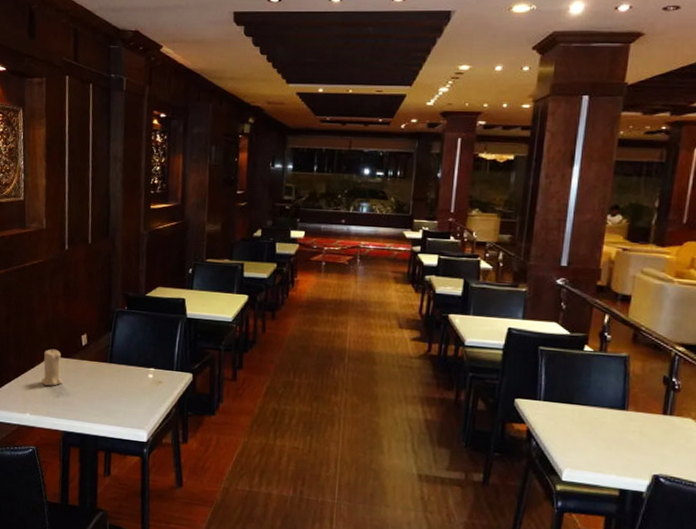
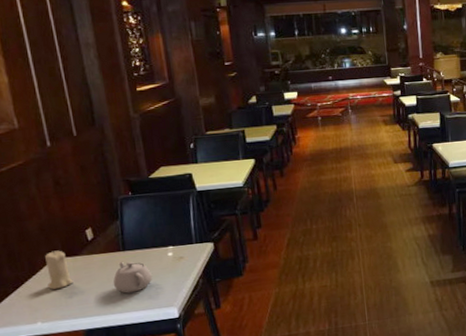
teapot: none [95,372,131,406] -> present [113,261,153,294]

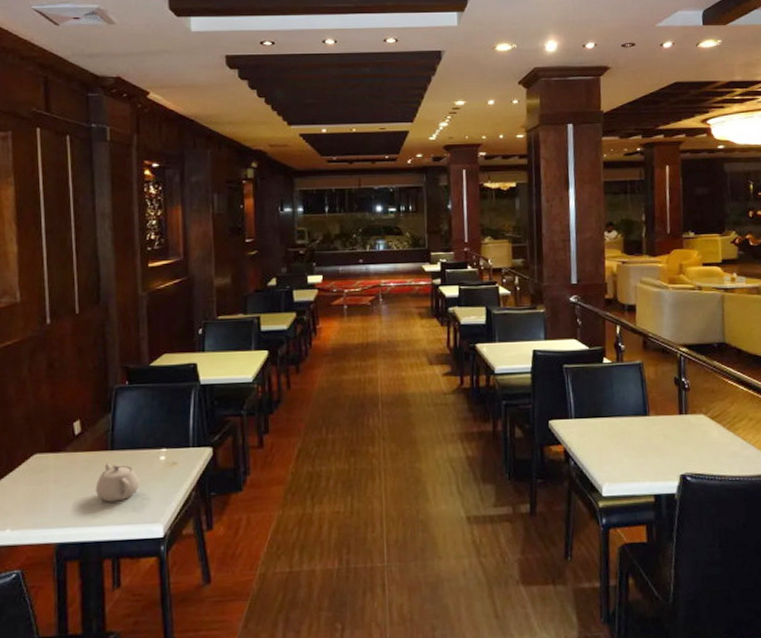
candle: present [45,250,74,289] -> none [24,444,52,490]

